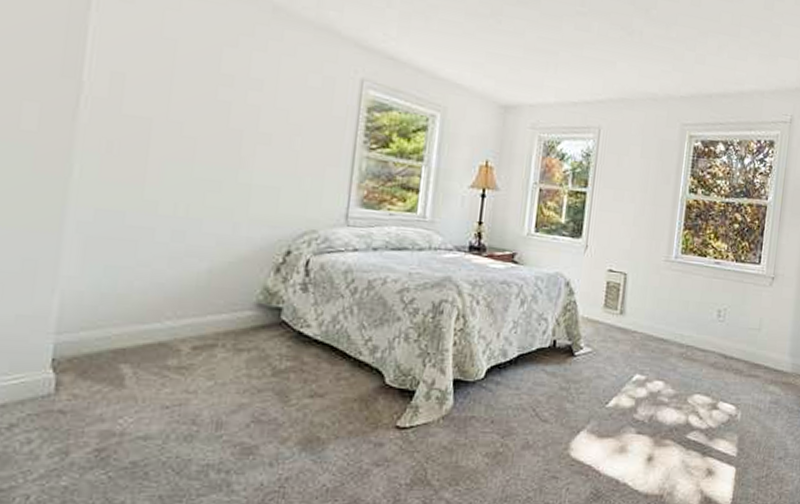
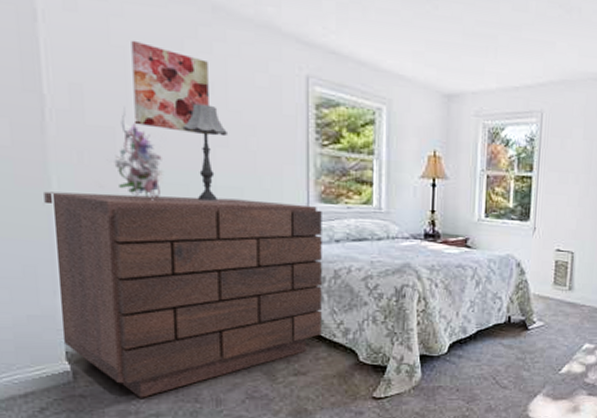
dresser: none [49,180,362,417] -> present [44,191,322,398]
bouquet: none [139,102,198,195] -> present [108,111,163,199]
wall art: none [175,34,261,132] -> present [131,40,210,136]
table lamp: none [224,99,273,200] -> present [182,103,229,201]

